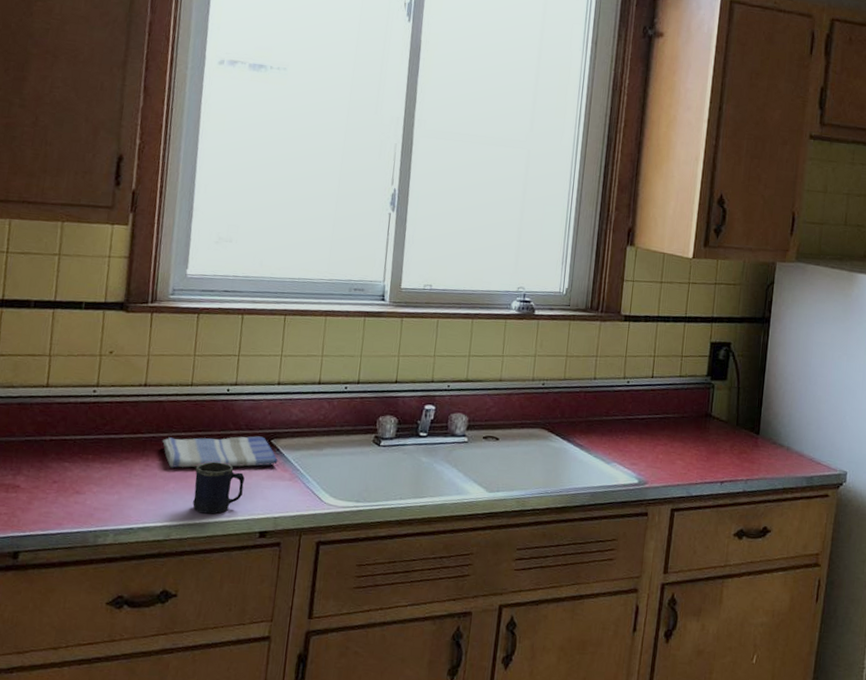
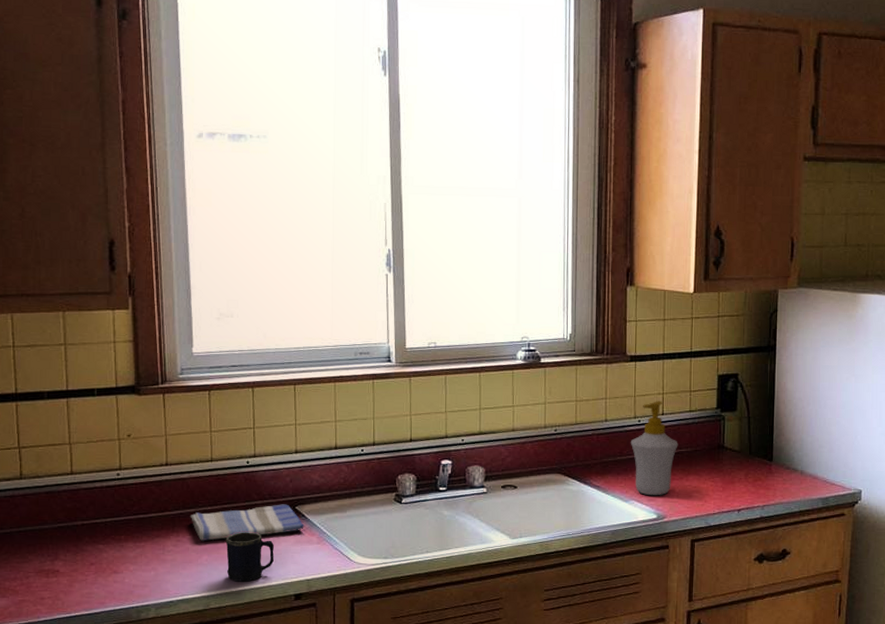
soap bottle: none [618,363,666,460] -> present [631,401,678,496]

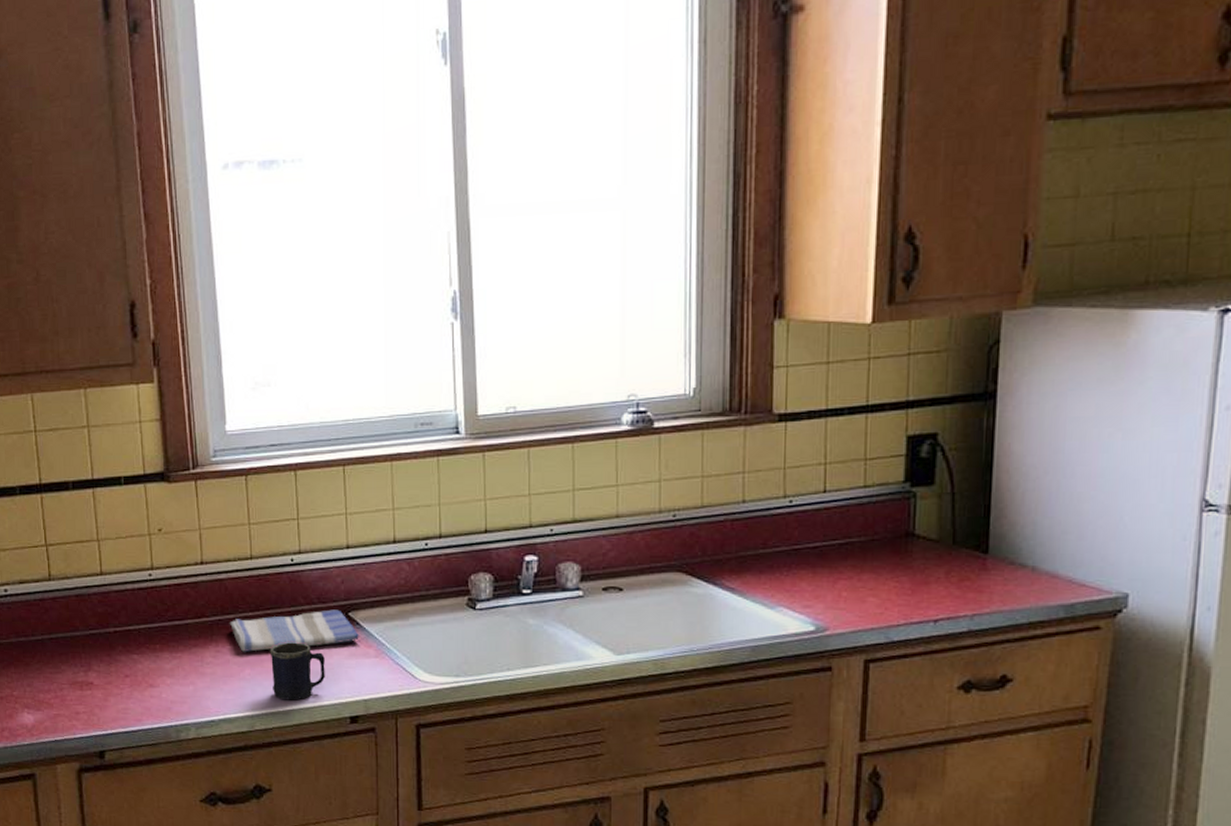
soap bottle: present [631,401,678,496] -> none [779,474,847,601]

